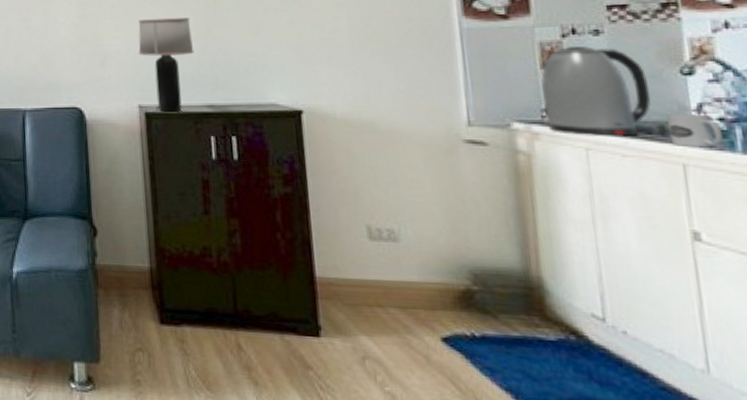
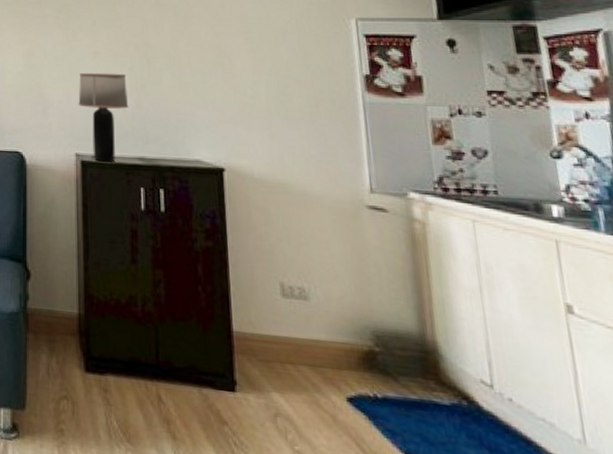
kettle: present [540,45,651,138] -> none [432,125,527,213]
mug: present [666,114,724,148] -> none [540,193,589,227]

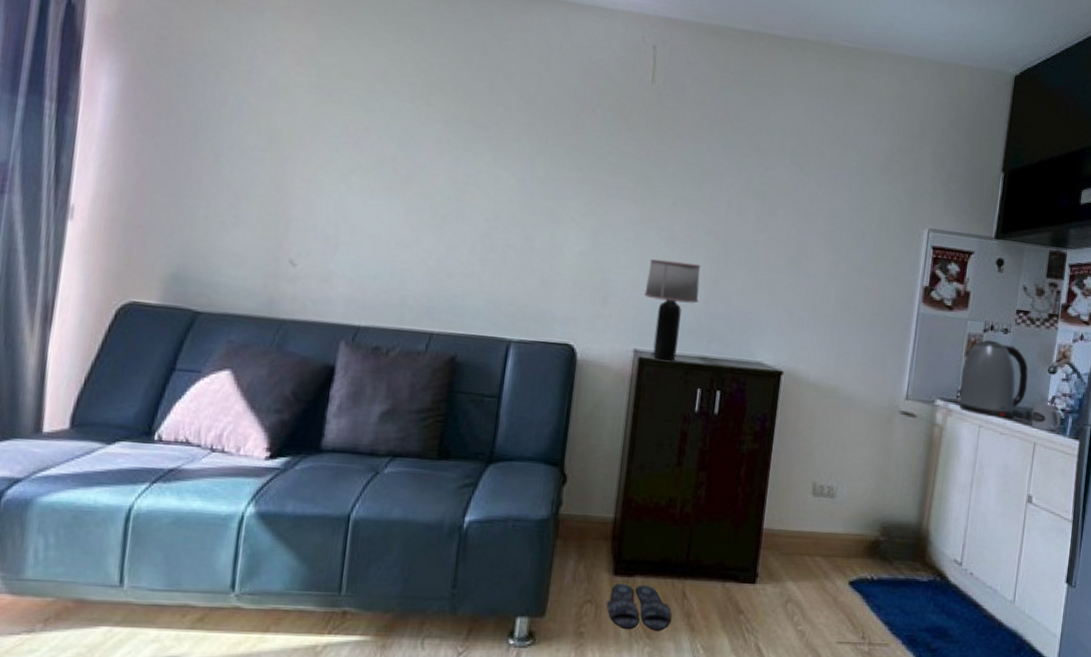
slippers: none [82,381,149,436] -> present [606,583,671,631]
kettle: none [432,125,527,213] -> present [959,340,1028,419]
mug: none [540,193,589,227] -> present [1031,403,1062,432]

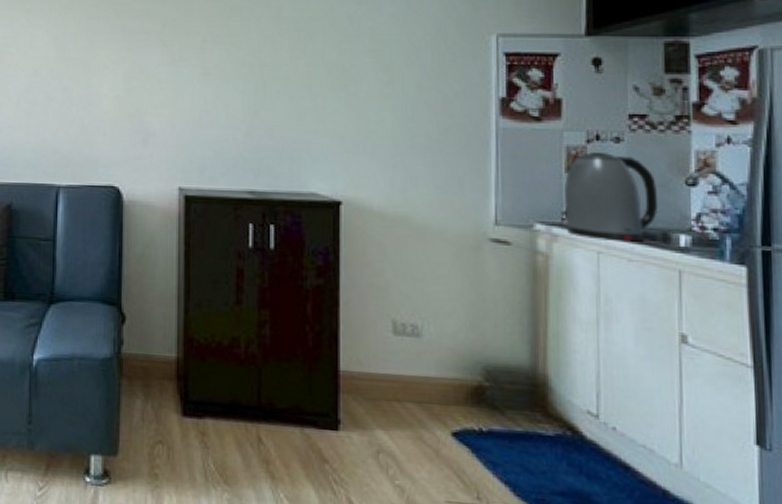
slippers: present [606,583,671,631] -> none [178,425,248,477]
table lamp: present [644,259,701,361] -> none [183,96,240,196]
mug: present [1031,403,1062,432] -> none [670,222,716,256]

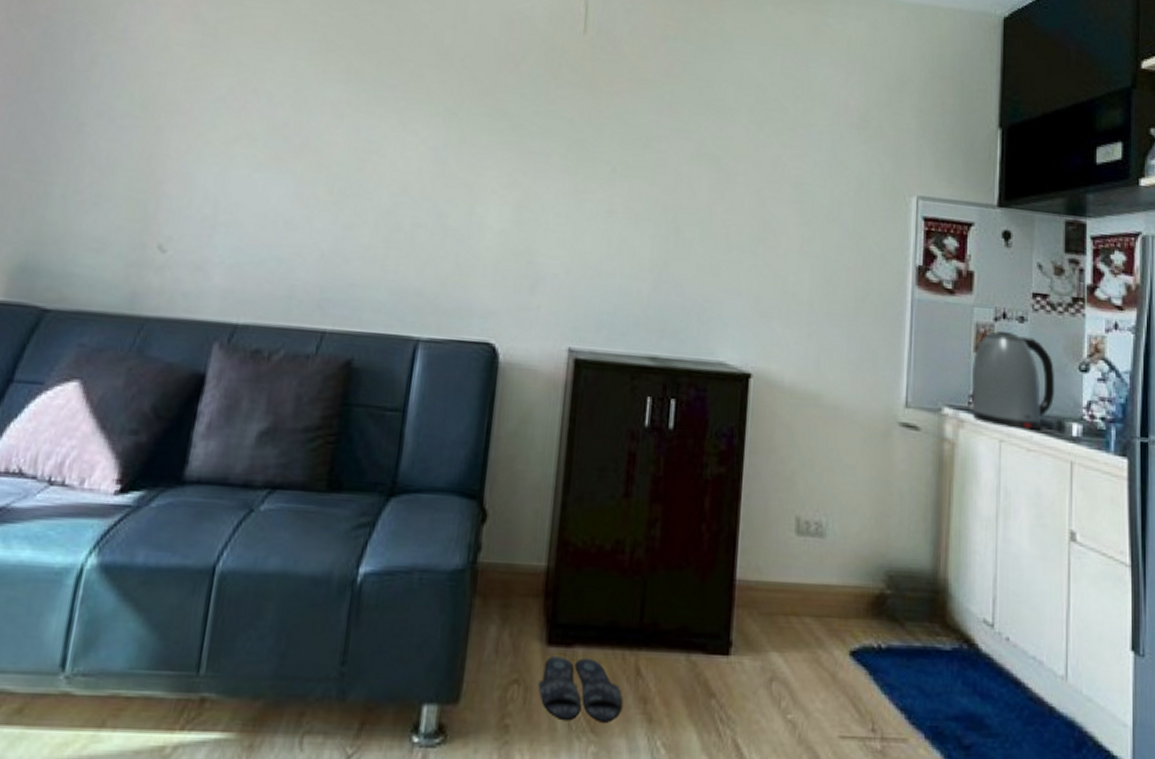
slippers: none [178,425,248,477] -> present [537,656,622,723]

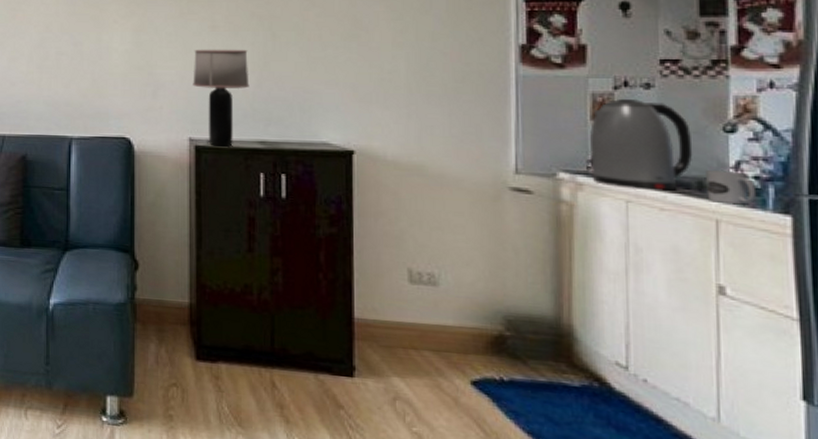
slippers: present [537,656,622,723] -> none [192,369,262,420]
table lamp: none [580,237,647,362] -> present [193,49,250,147]
mug: none [1064,410,1103,447] -> present [706,170,757,205]

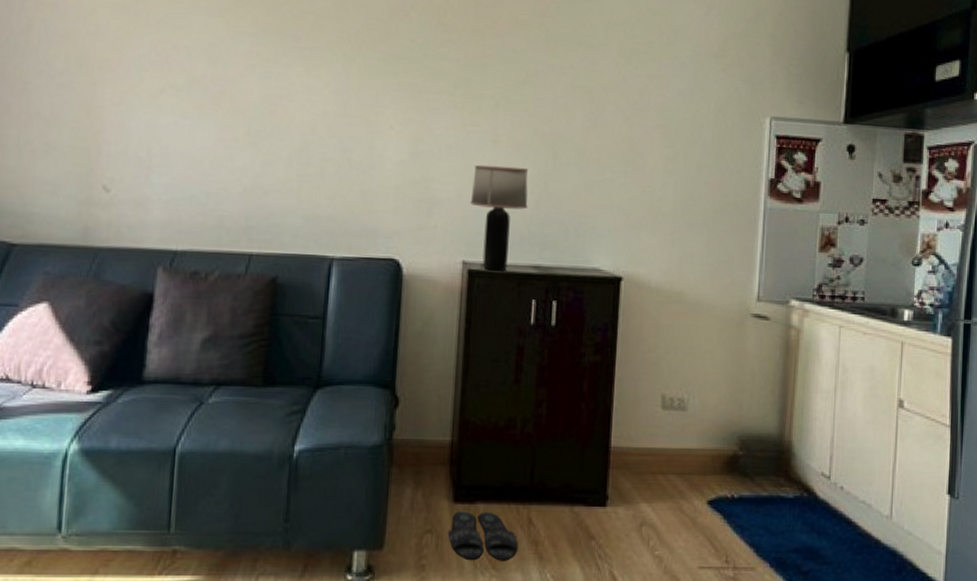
slippers: none [192,369,262,420] -> present [447,511,517,561]
kettle: present [589,98,693,192] -> none [815,232,890,318]
mug: present [706,170,757,205] -> none [897,299,931,329]

